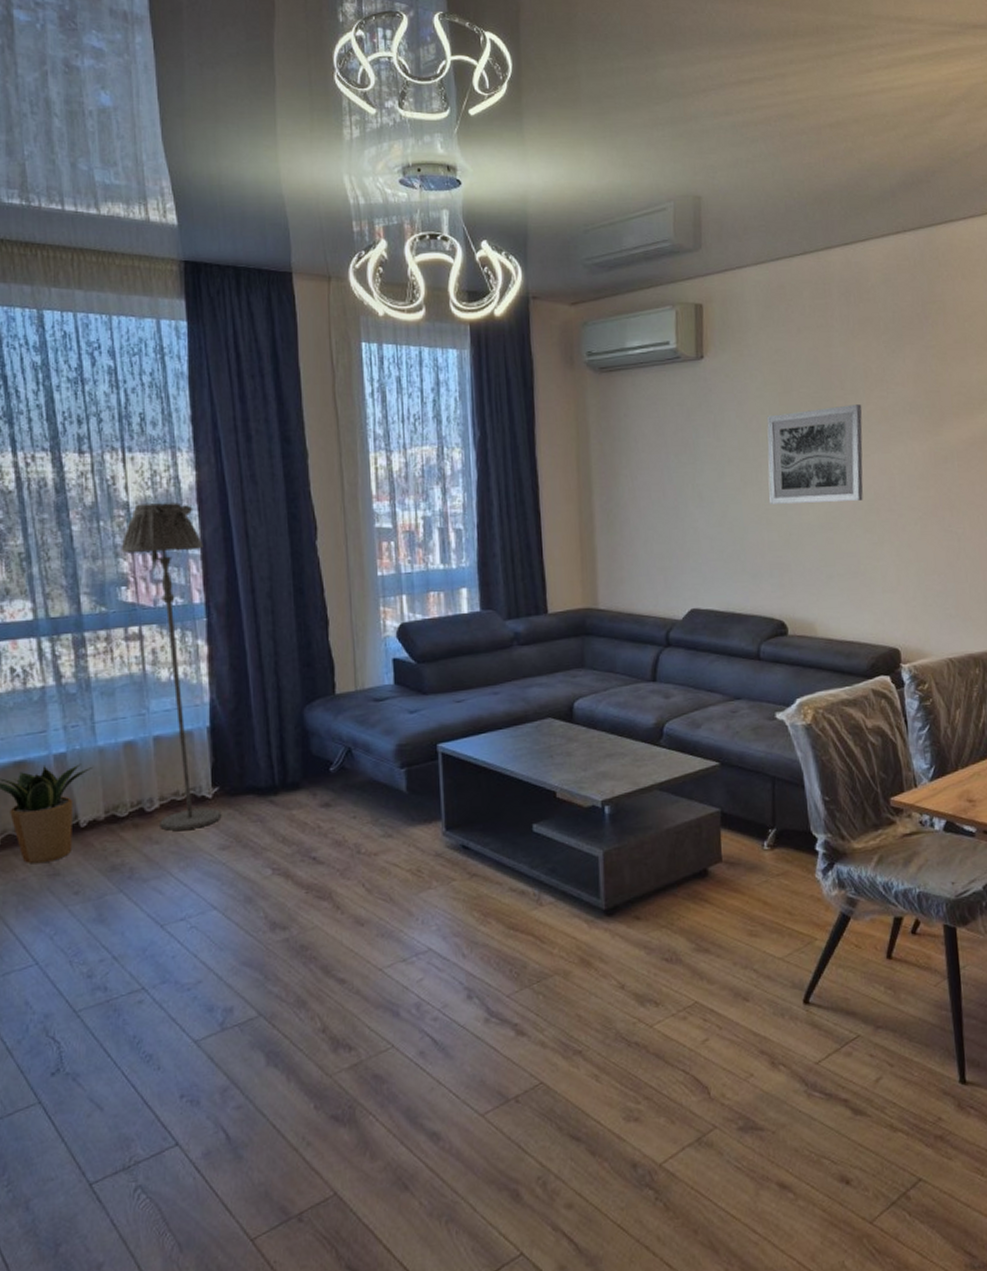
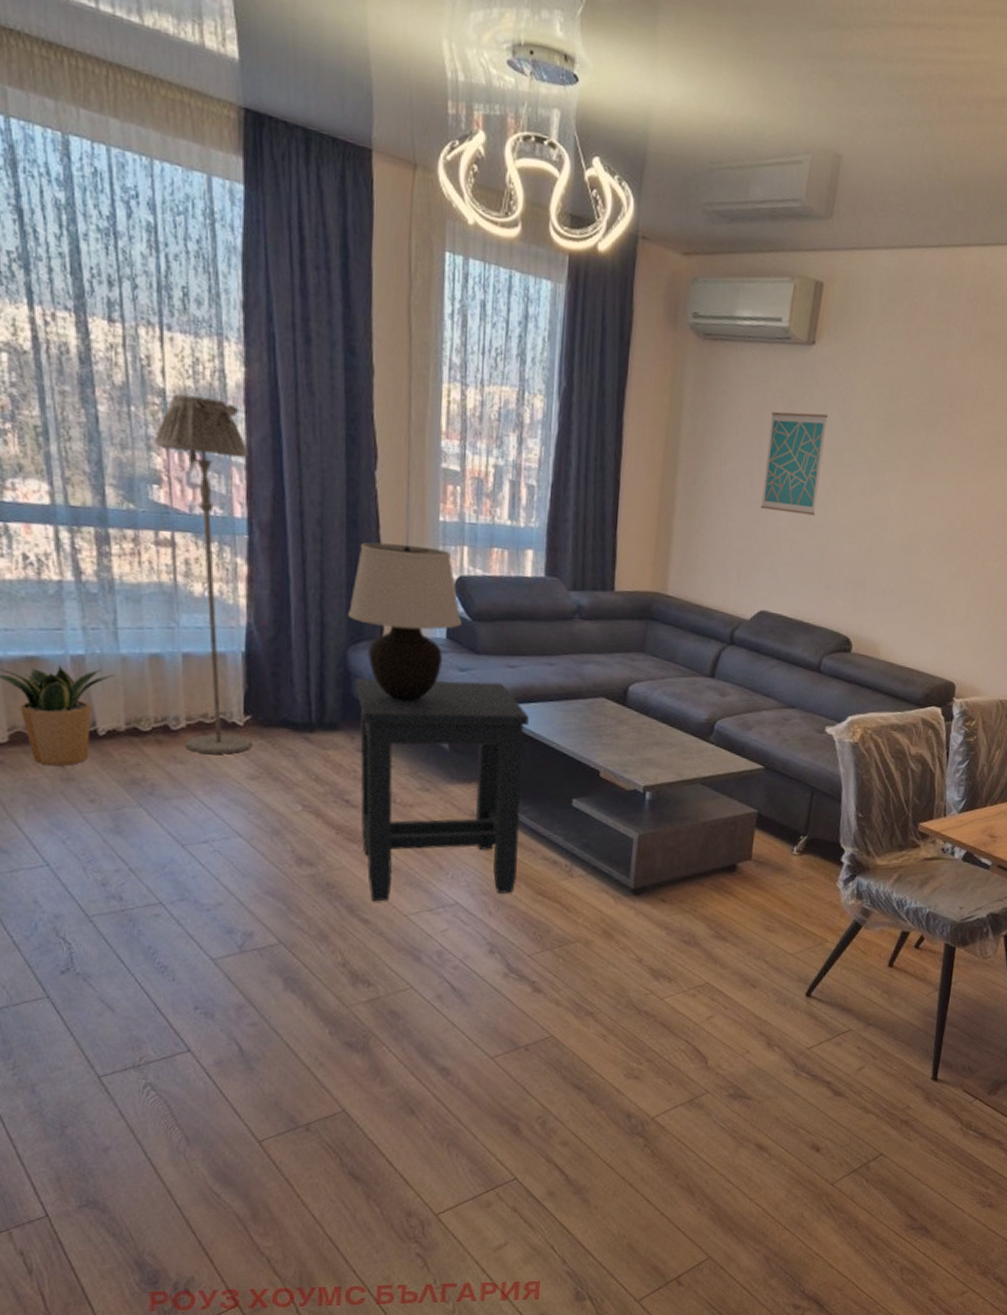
table lamp: none [300,601,407,752] -> present [347,542,462,702]
side table: none [313,719,486,959] -> present [356,678,529,902]
wall art: none [672,417,730,514] -> present [760,411,828,516]
wall art: present [766,404,864,504] -> none [855,420,967,528]

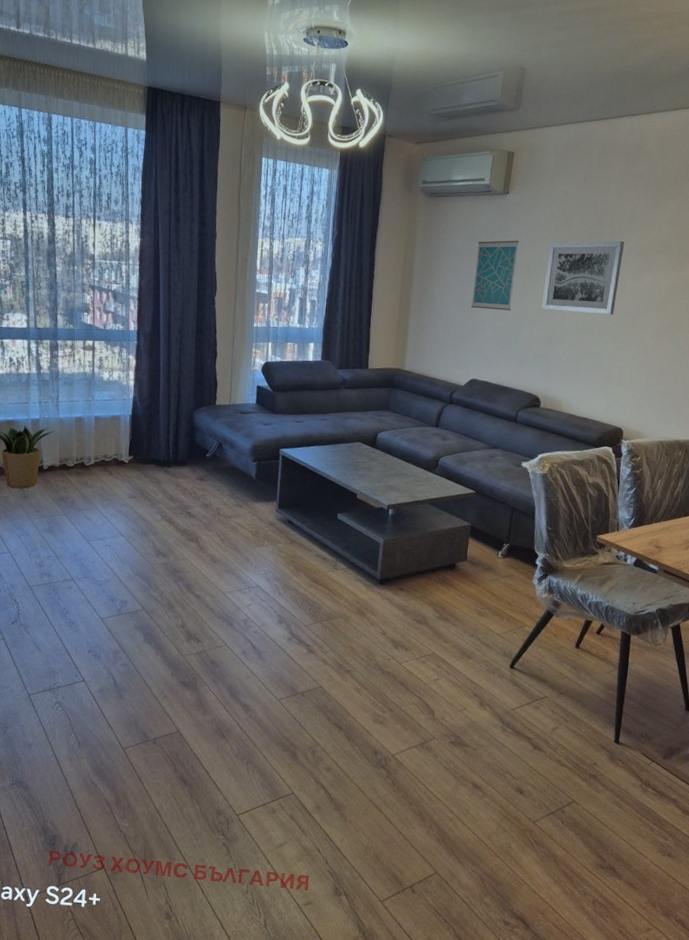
floor lamp: present [154,394,253,754] -> none [86,257,140,481]
table lamp: present [347,542,462,702] -> none [194,342,266,446]
side table: present [356,678,529,902] -> none [197,431,309,583]
wall art: none [855,420,967,528] -> present [541,240,625,314]

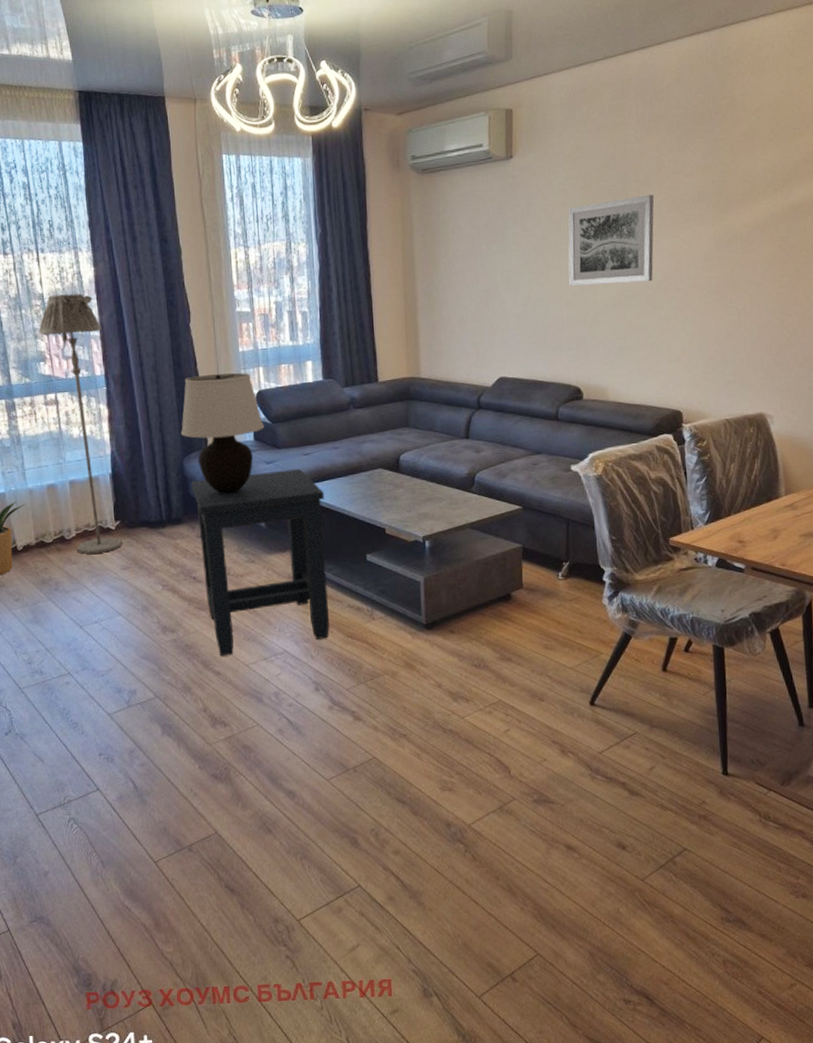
floor lamp: none [86,257,140,481] -> present [38,293,123,554]
table lamp: none [194,342,266,446] -> present [180,372,264,494]
side table: none [197,431,309,583] -> present [191,469,330,657]
wall art: present [470,240,519,311] -> none [485,210,534,296]

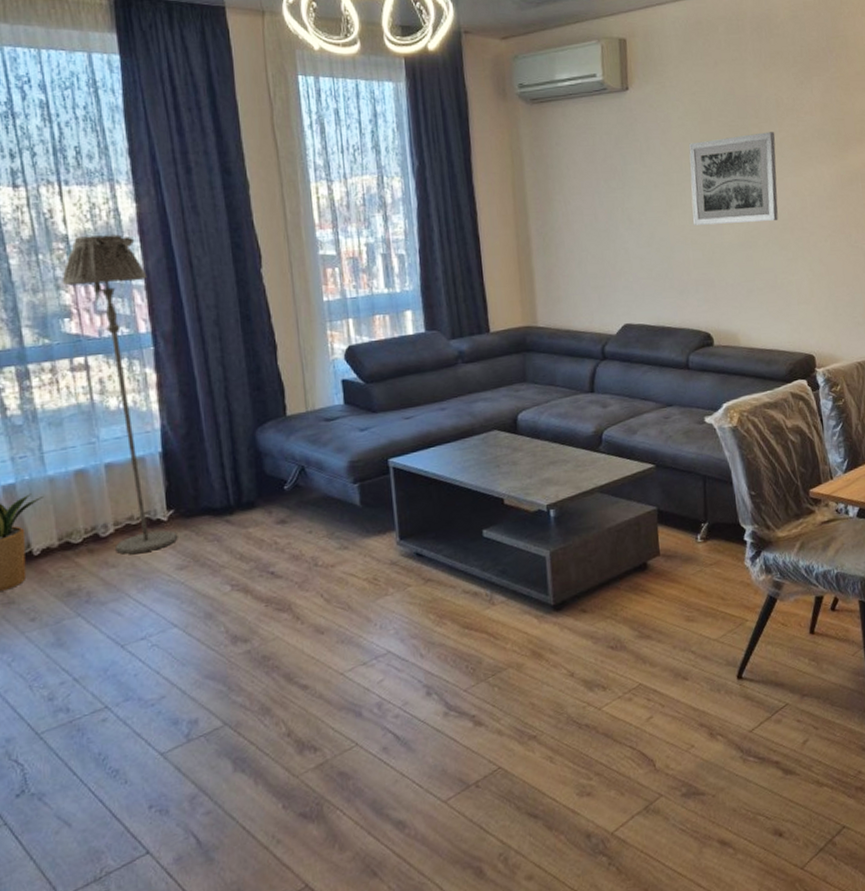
table lamp: present [180,372,264,494] -> none [251,325,356,470]
side table: present [191,469,330,657] -> none [266,435,442,666]

